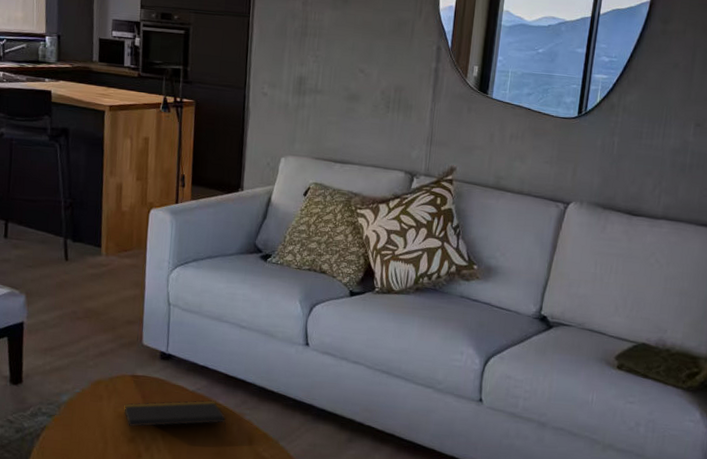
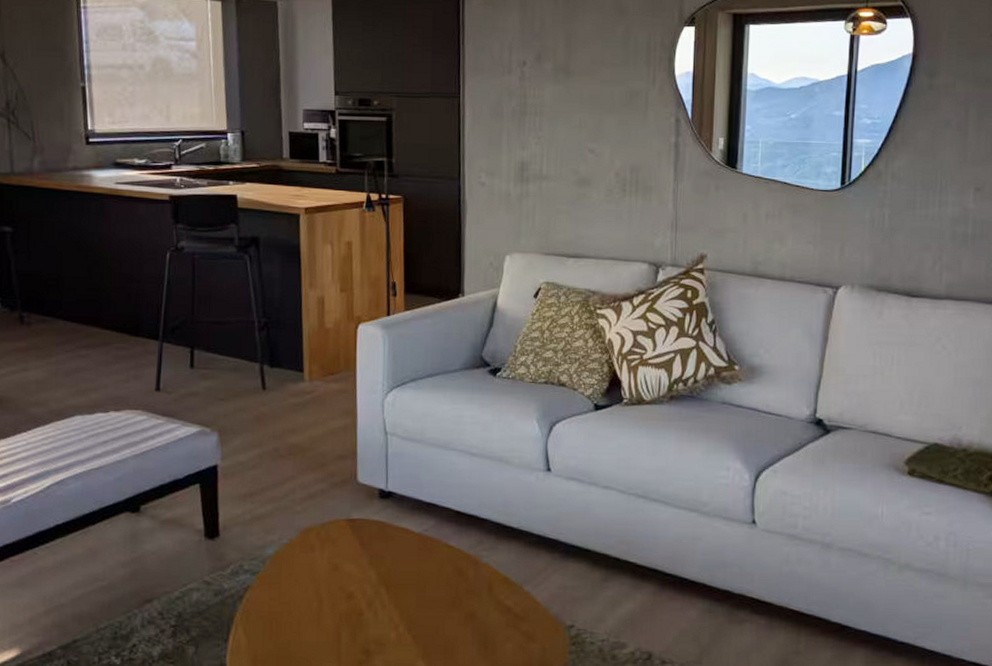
notepad: present [124,400,227,434] -> none [340,543,461,581]

